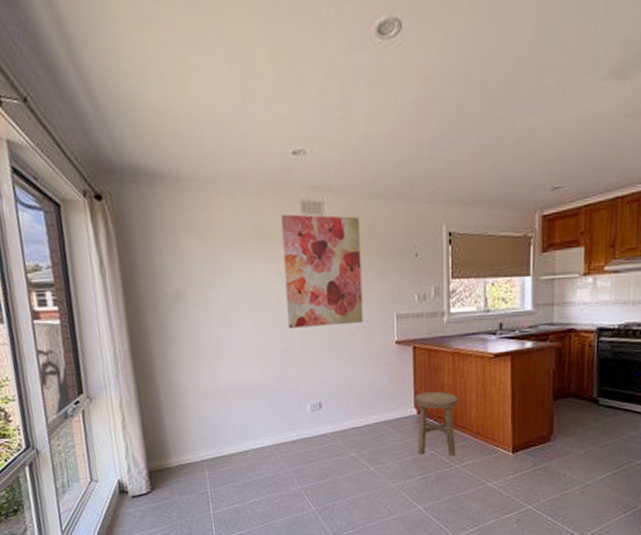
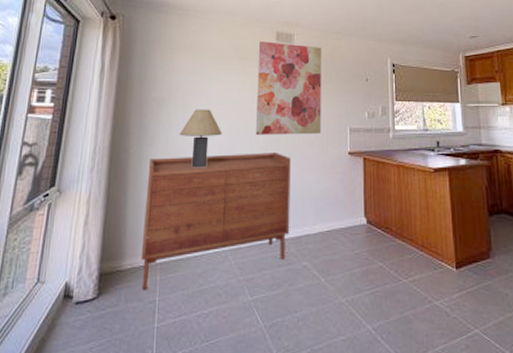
sideboard: none [176,346,335,484] -> present [140,153,291,290]
table lamp: none [202,302,251,368] -> present [179,109,223,168]
stool: present [414,391,457,456] -> none [364,201,404,270]

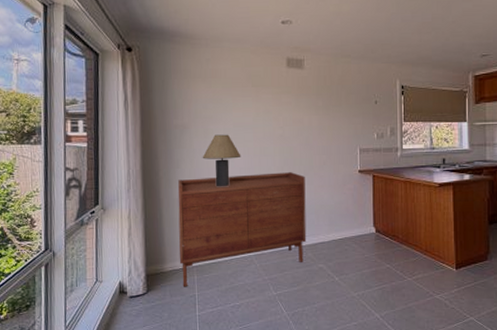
wall art: present [255,41,321,135] -> none [270,68,333,157]

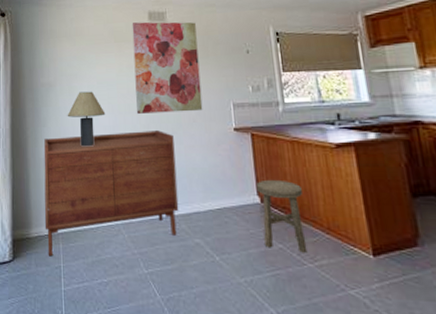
wall art: none [270,68,333,157] -> present [132,21,203,114]
stool: none [373,213,409,270] -> present [256,179,308,253]

